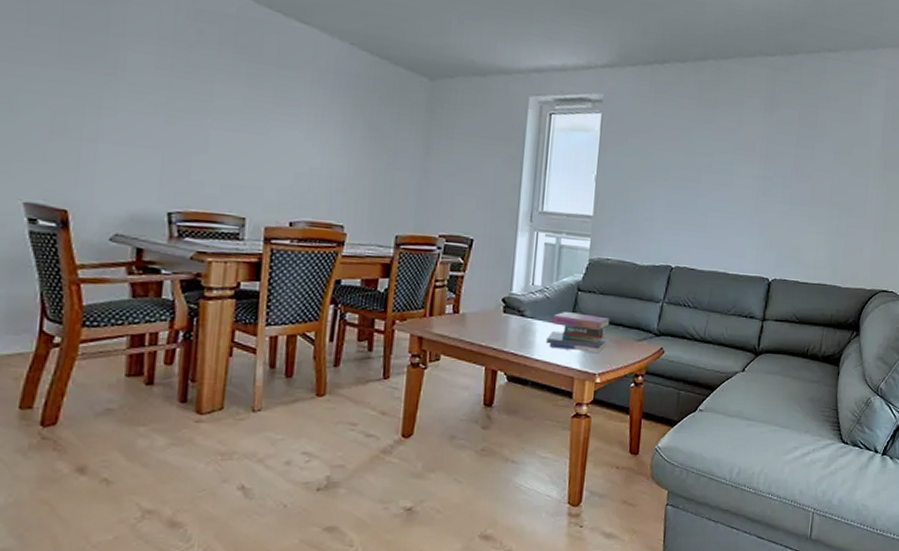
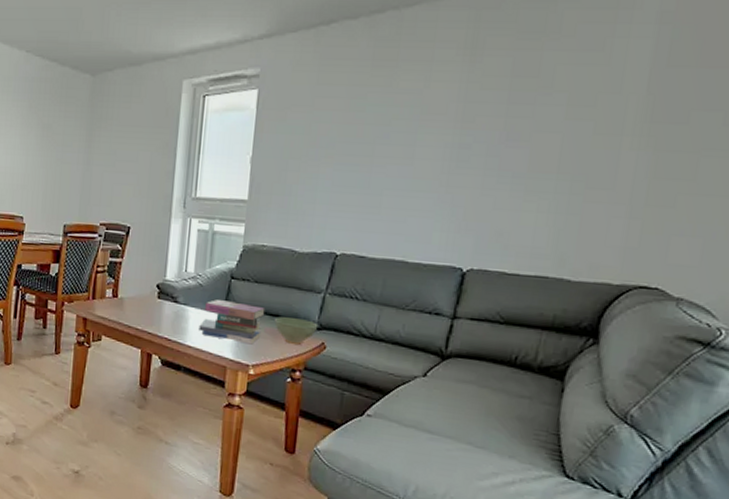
bowl: none [619,326,658,352] -> present [275,316,319,346]

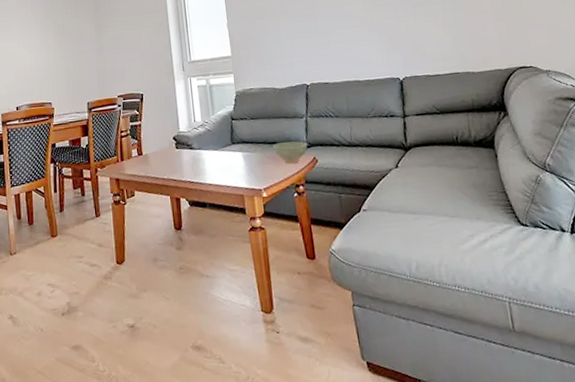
books: present [199,298,266,345] -> none [214,138,266,172]

